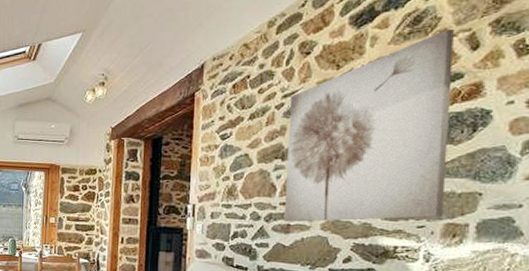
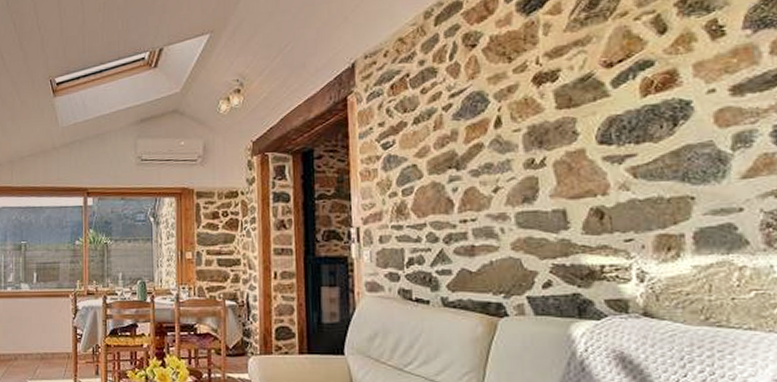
wall art: present [283,28,454,222] -> none [458,11,653,243]

